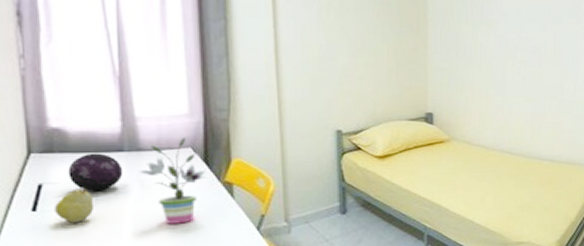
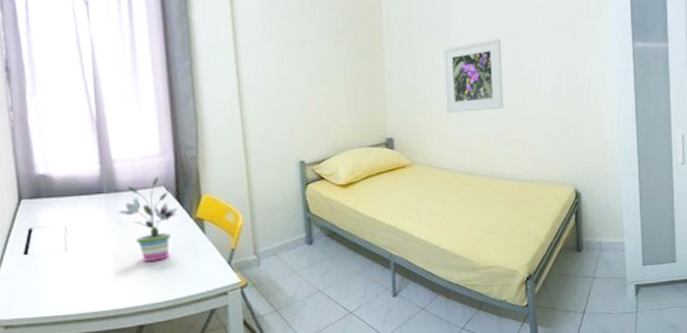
fruit: present [55,188,95,223] -> none [44,231,79,264]
decorative orb: present [68,153,123,191] -> none [54,196,104,233]
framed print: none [486,22,544,93] -> present [443,38,504,113]

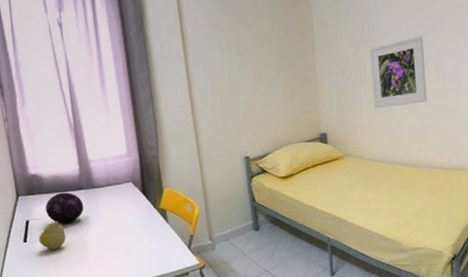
fruit: none [44,231,79,264] -> present [39,222,67,250]
decorative orb: none [54,196,104,233] -> present [45,192,84,224]
potted plant: present [117,177,180,262] -> none [95,174,146,247]

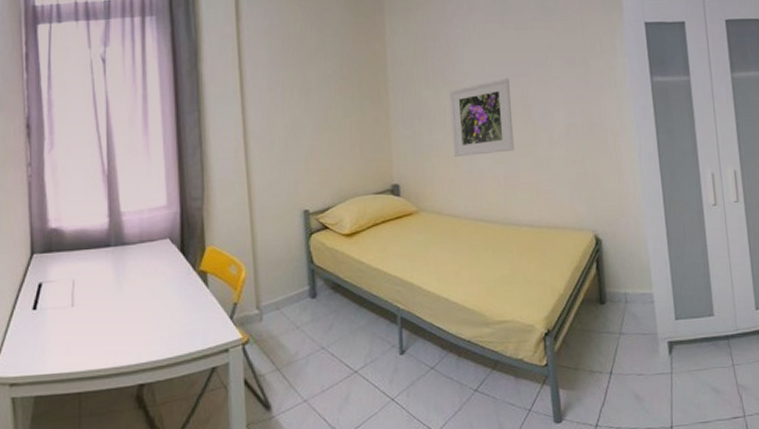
fruit: present [39,222,67,250] -> none [52,285,85,320]
decorative orb: present [45,192,84,224] -> none [64,249,110,288]

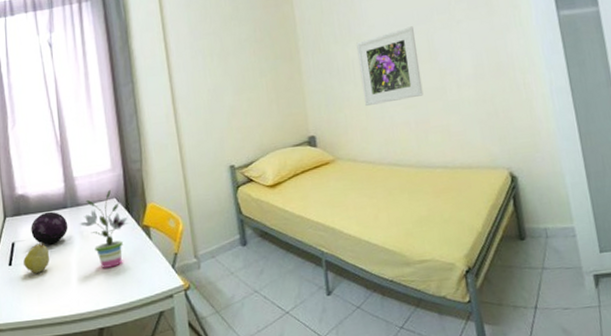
fruit: none [52,285,85,320] -> present [23,243,50,273]
decorative orb: none [64,249,110,288] -> present [31,211,68,245]
potted plant: none [123,229,184,317] -> present [79,190,130,268]

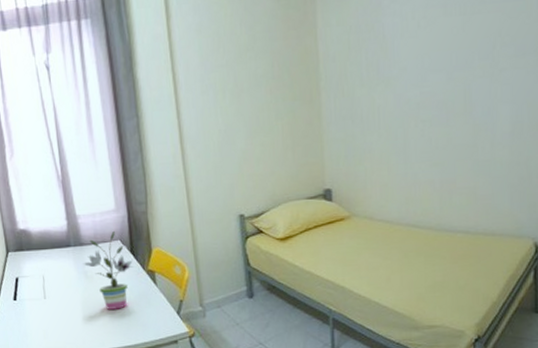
fruit: present [23,243,50,273] -> none [28,280,55,310]
decorative orb: present [31,211,68,245] -> none [34,249,72,283]
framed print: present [356,26,424,106] -> none [384,72,453,160]

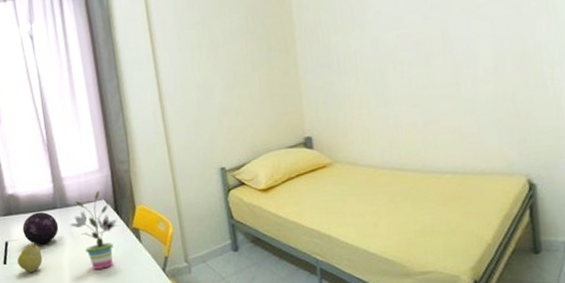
fruit: none [28,280,55,310] -> present [17,243,43,272]
decorative orb: none [34,249,72,283] -> present [22,211,59,245]

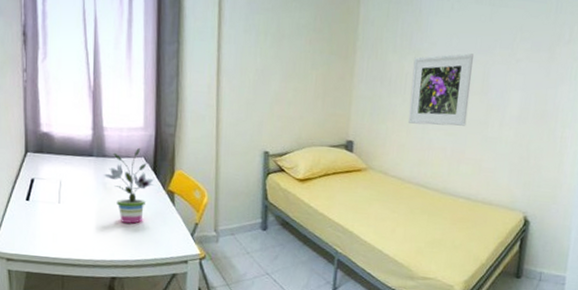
fruit: present [17,243,43,272] -> none [42,185,70,214]
decorative orb: present [22,211,59,245] -> none [52,156,92,189]
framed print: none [360,12,434,104] -> present [408,53,473,126]

